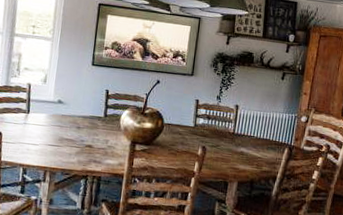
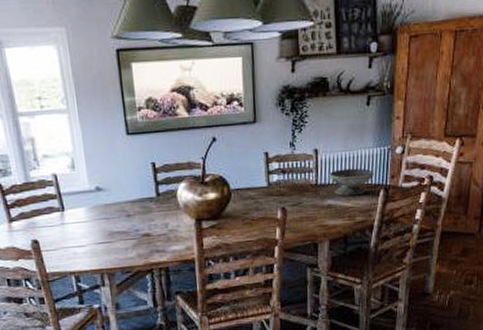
decorative bowl: none [245,124,282,149] -> present [329,168,374,196]

